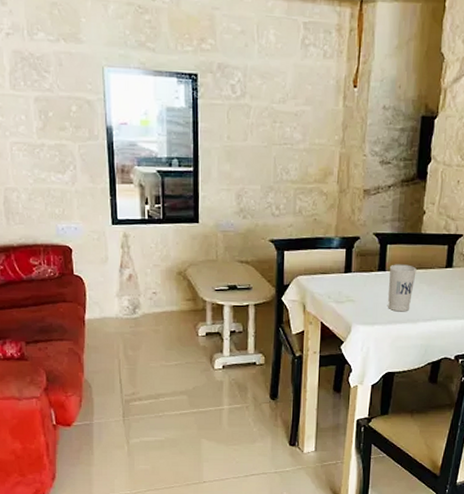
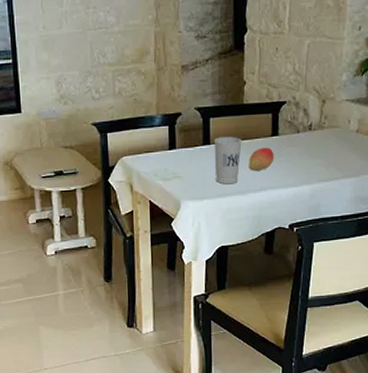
fruit: none [421,278,447,301] -> present [249,147,274,171]

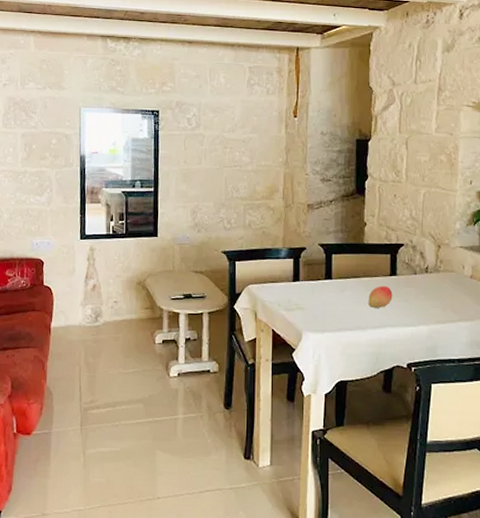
cup: present [215,136,242,185] -> none [336,272,362,319]

